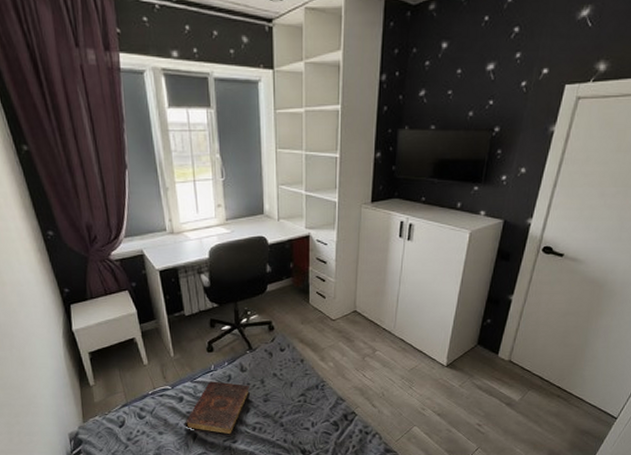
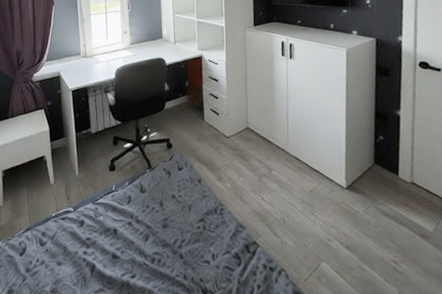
book: present [184,381,250,436] -> none [83,203,149,269]

